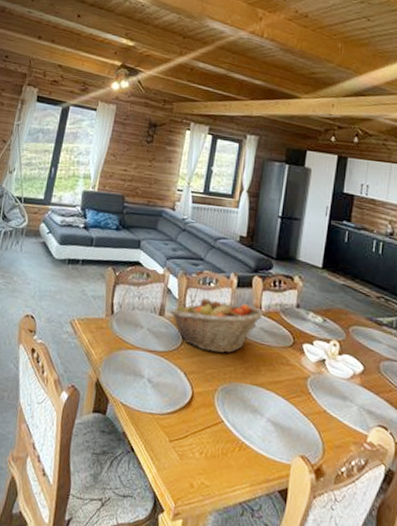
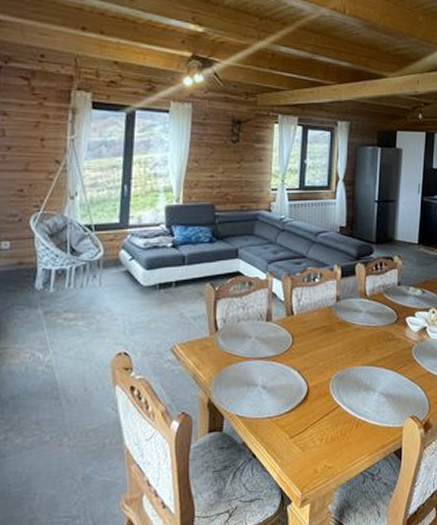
fruit basket: present [169,298,264,353] -> none [276,292,368,345]

